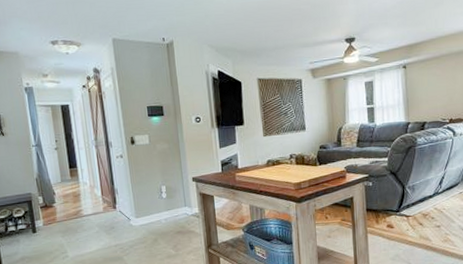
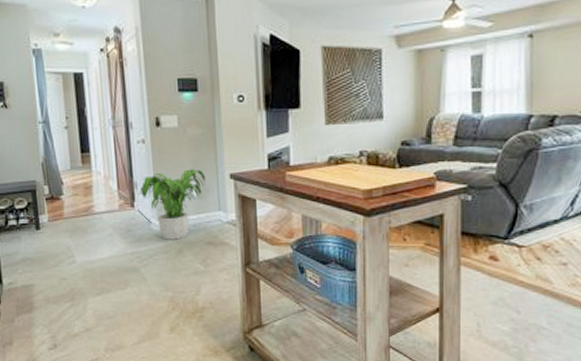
potted plant: none [118,175,174,233] -> present [137,169,206,240]

